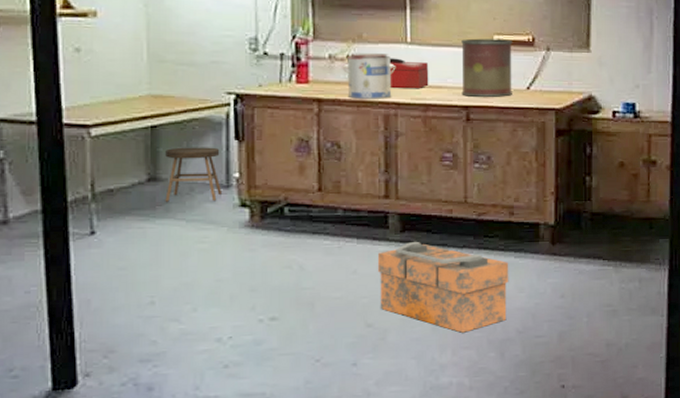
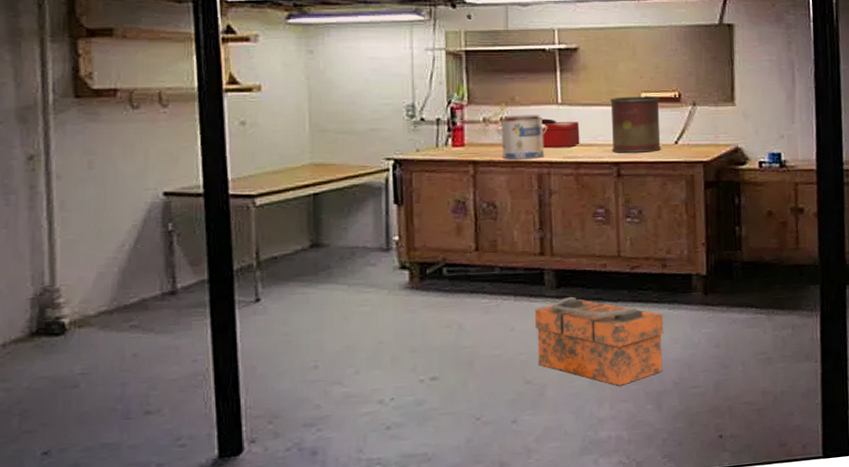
stool: present [165,147,221,202] -> none [327,212,382,267]

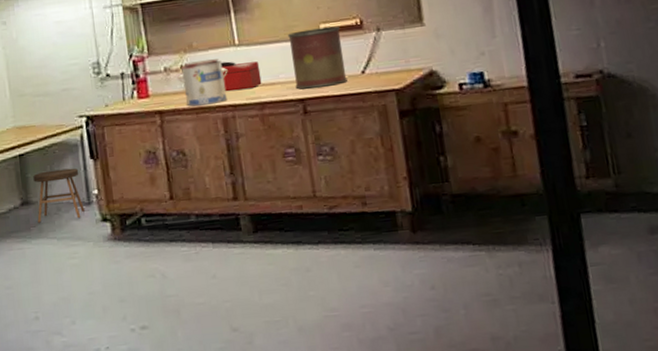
stool: none [327,212,382,267] -> present [33,168,84,223]
tool box: present [534,296,664,386] -> none [234,240,375,333]

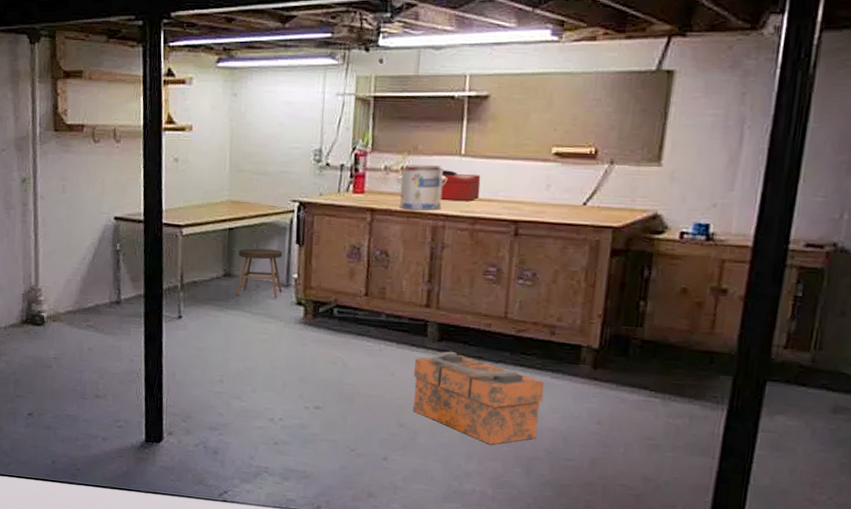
tool box: none [234,240,375,333] -> present [413,351,545,445]
paint can: present [288,26,347,90] -> none [512,150,572,213]

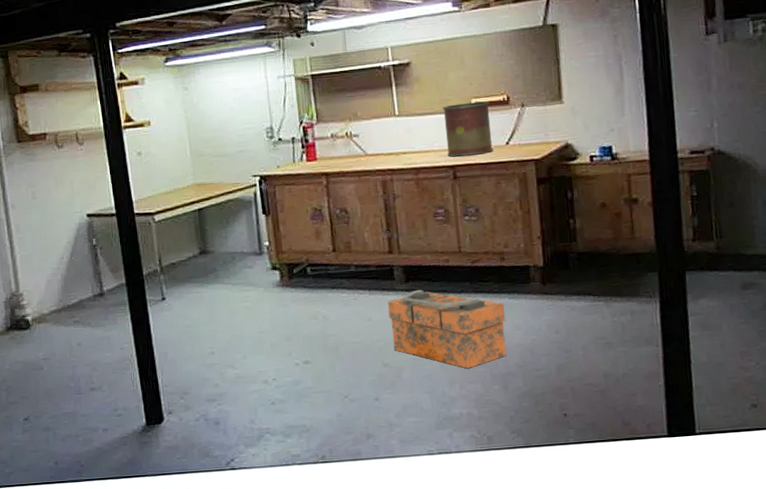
stool: present [236,248,283,298] -> none [211,222,256,270]
paint can: present [396,164,448,212] -> none [343,127,388,171]
toolbox: present [440,170,480,202] -> none [382,130,418,157]
paint can: none [512,150,572,213] -> present [443,101,493,157]

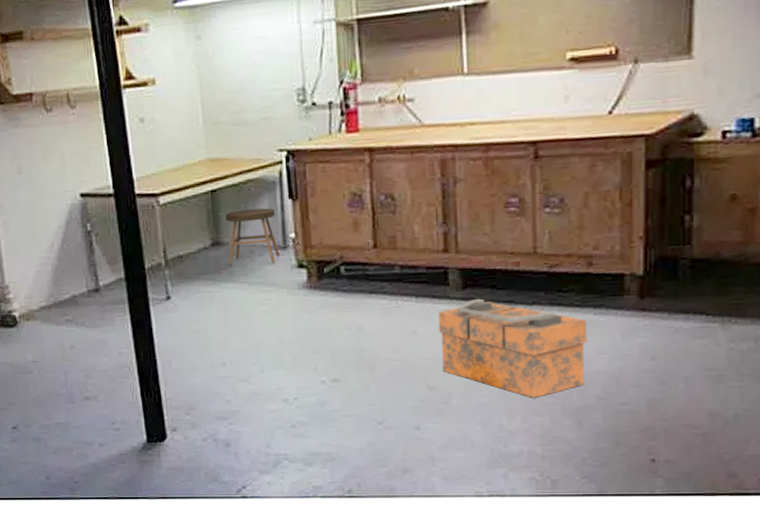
stool: none [211,222,256,270] -> present [225,208,279,266]
paint can: present [443,101,493,157] -> none [527,55,590,130]

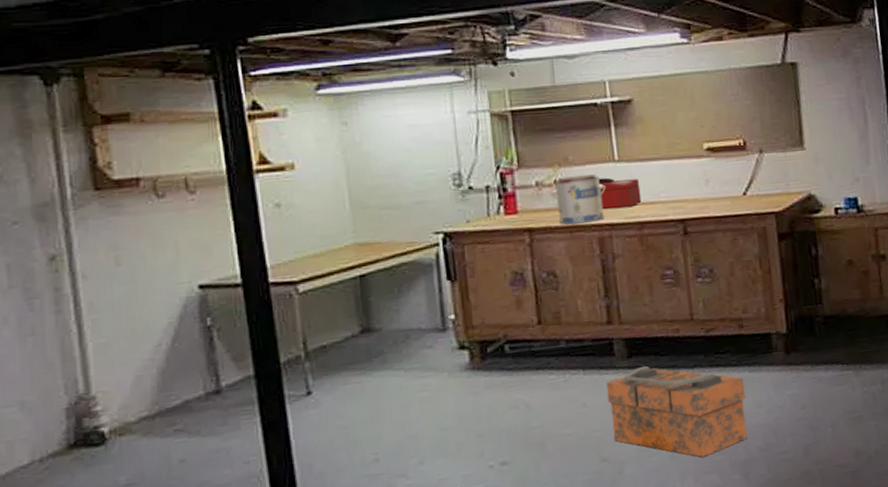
stool: present [225,208,279,266] -> none [377,290,438,353]
paint can: none [393,89,452,146] -> present [550,174,606,226]
toolbox: none [444,93,490,129] -> present [598,177,642,209]

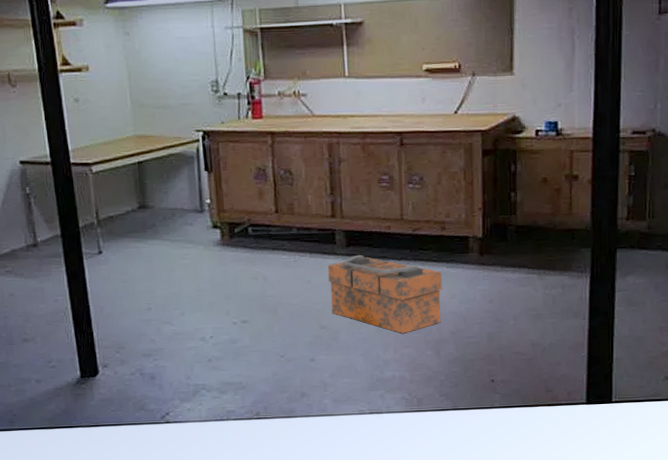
paint can: present [550,174,606,226] -> none [290,87,337,131]
toolbox: present [598,177,642,209] -> none [330,91,366,119]

